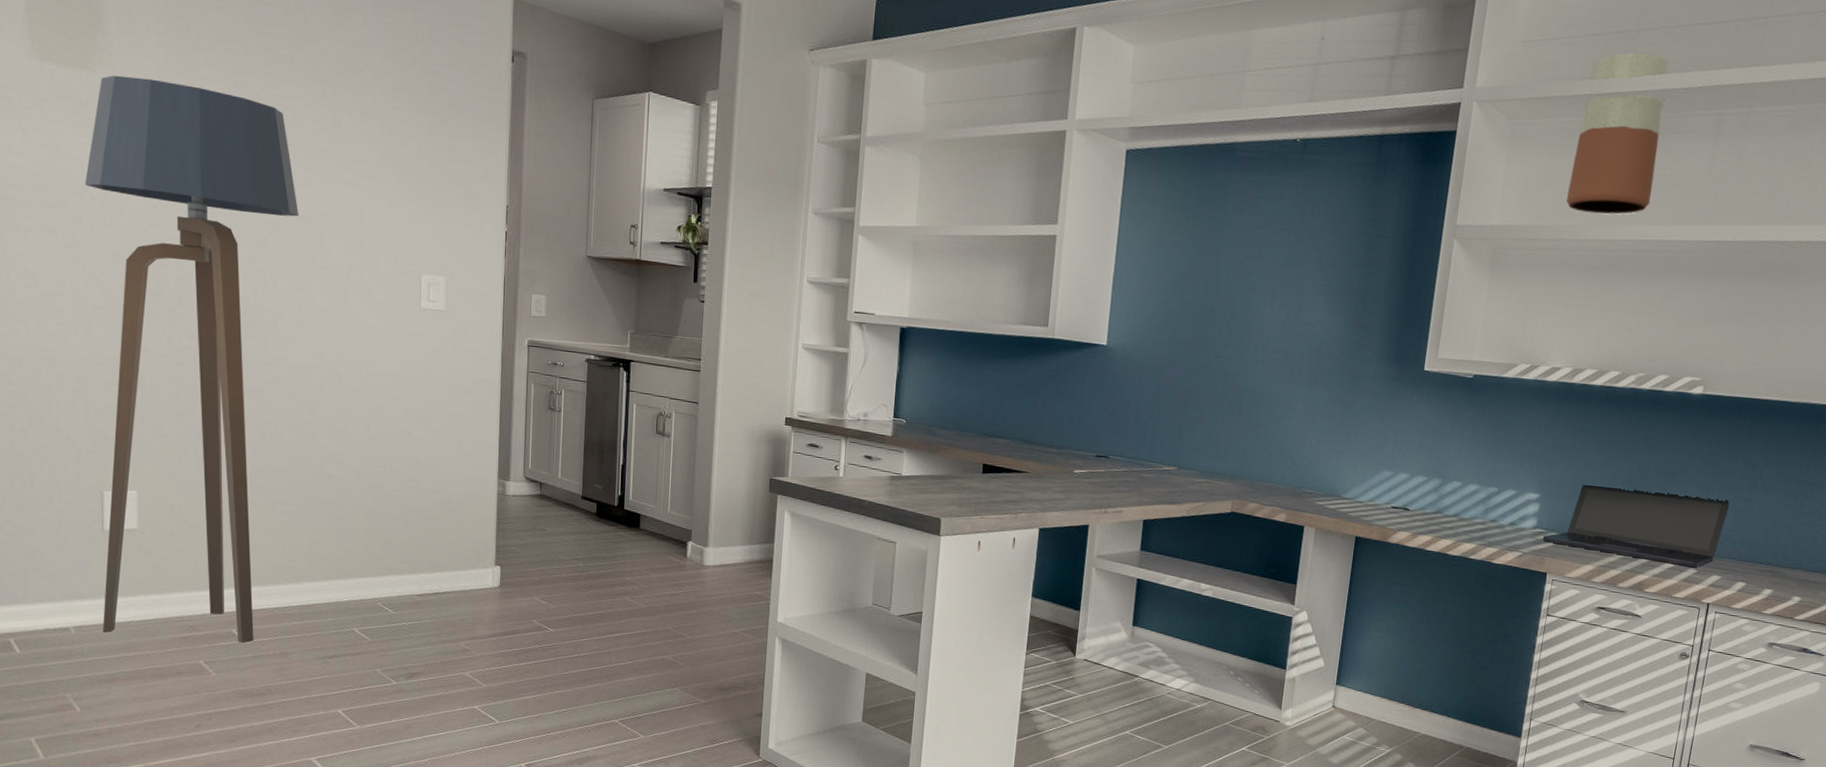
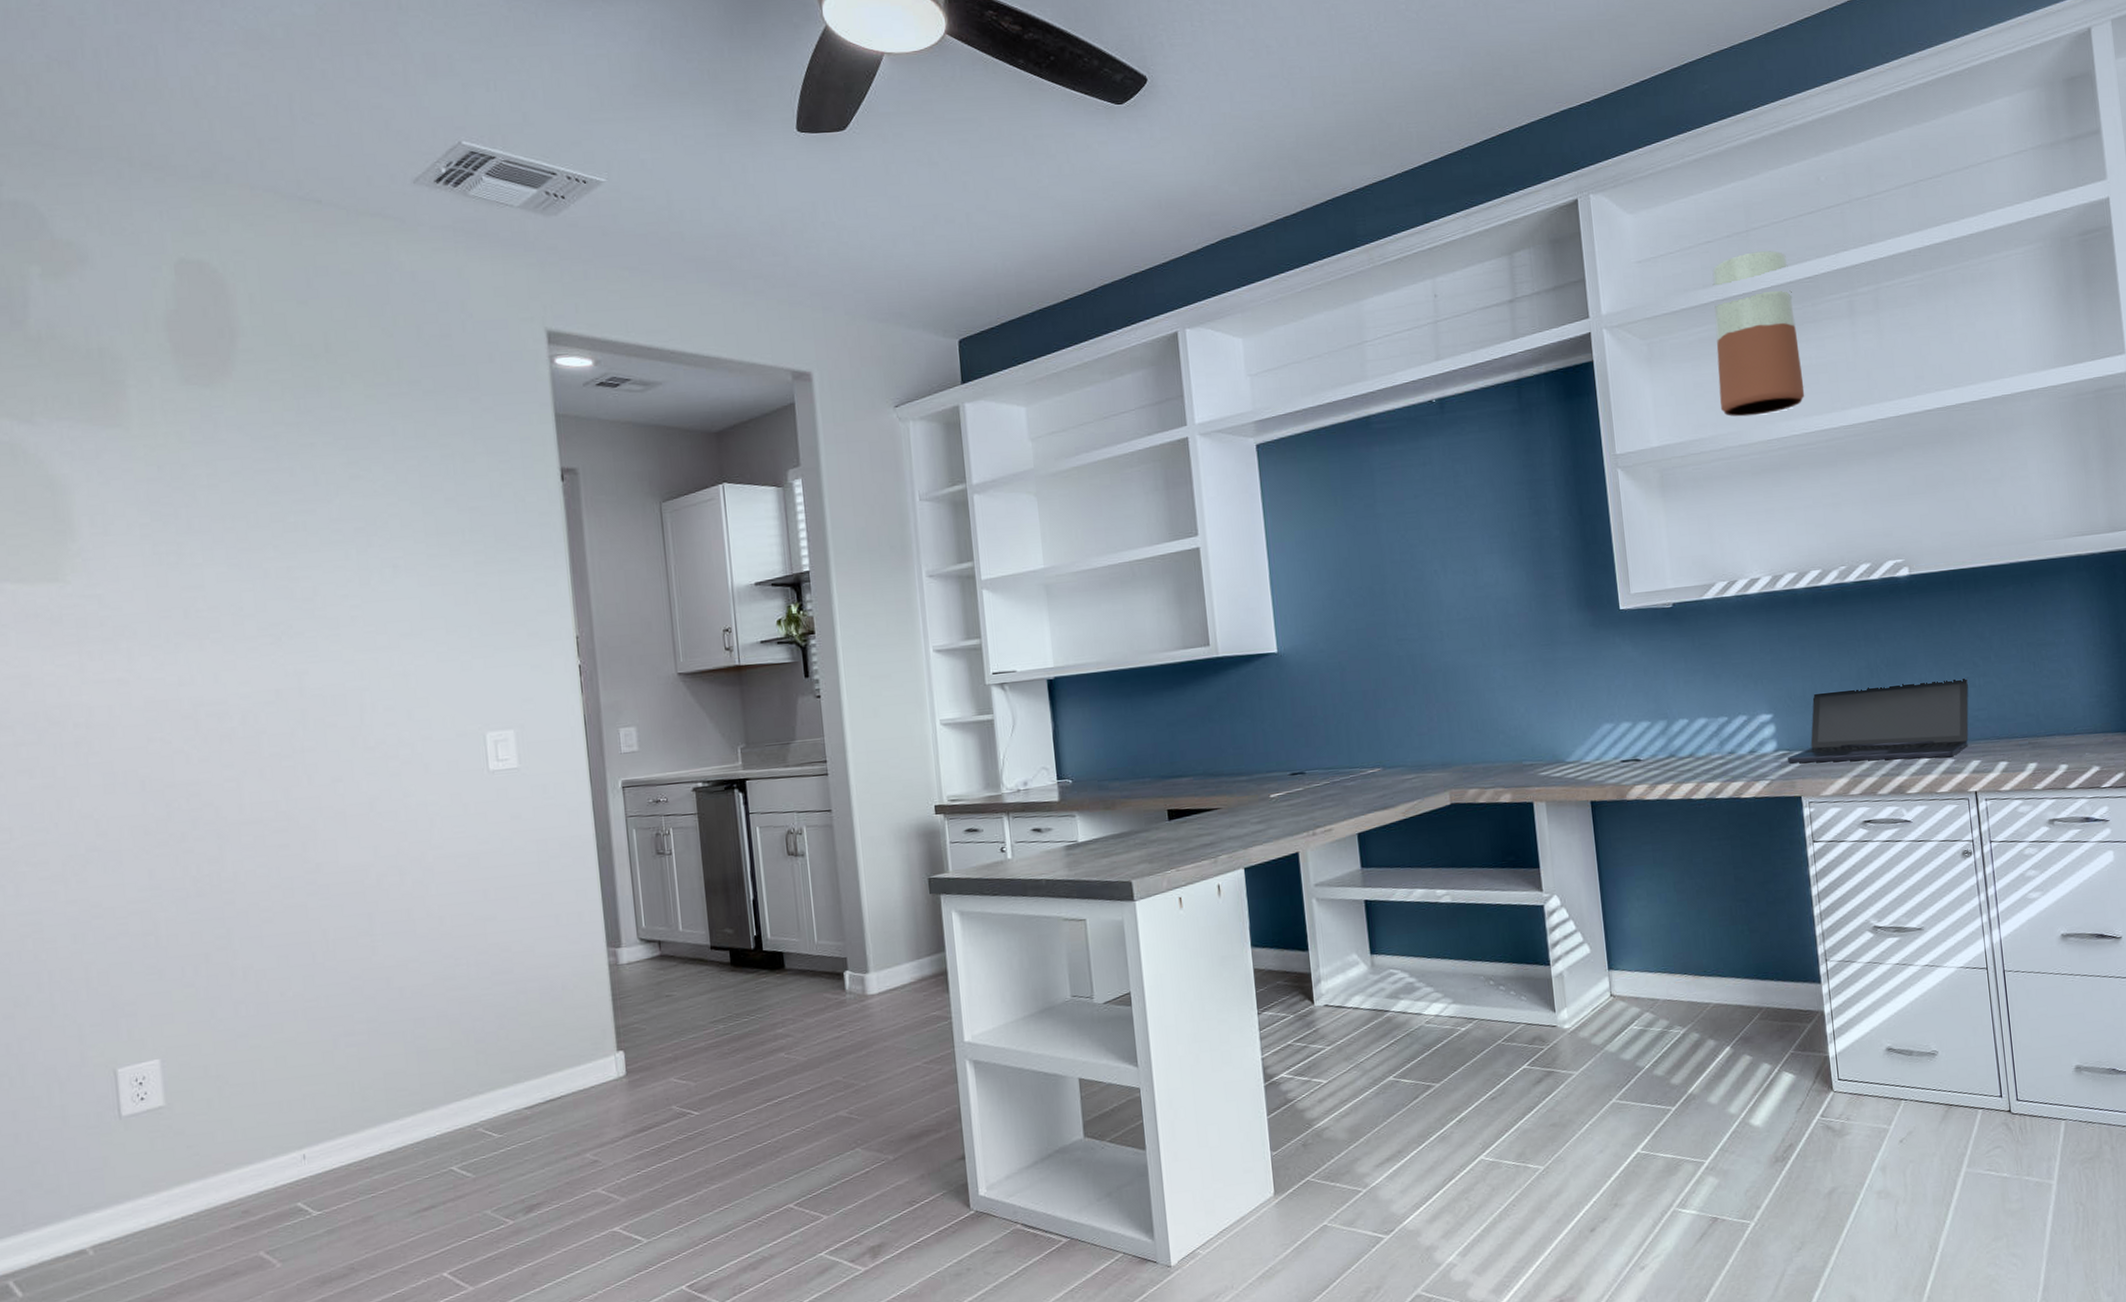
floor lamp: present [84,75,299,643] -> none [64,576,330,1246]

